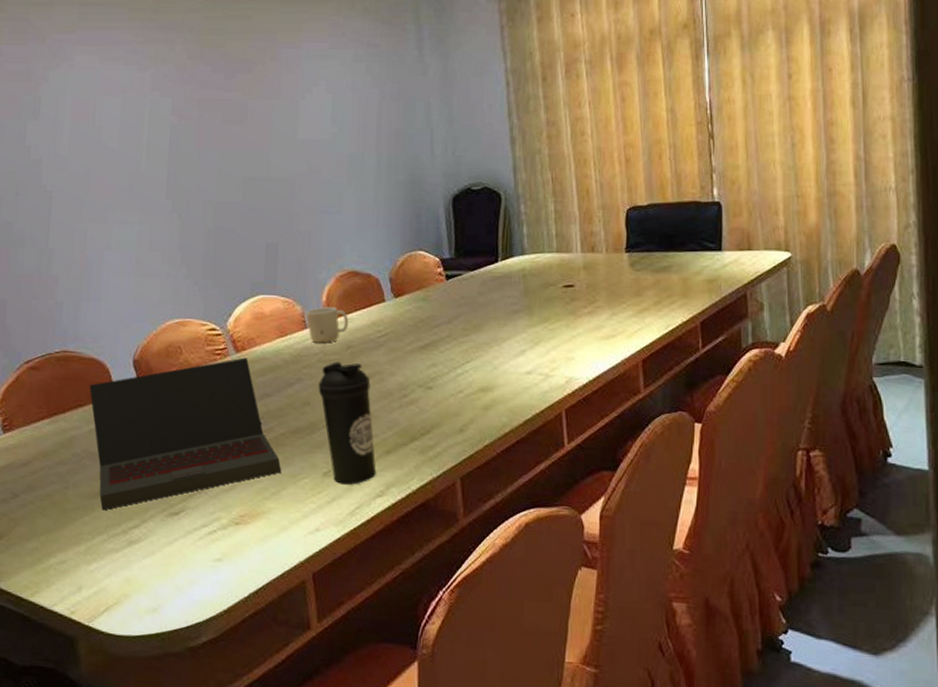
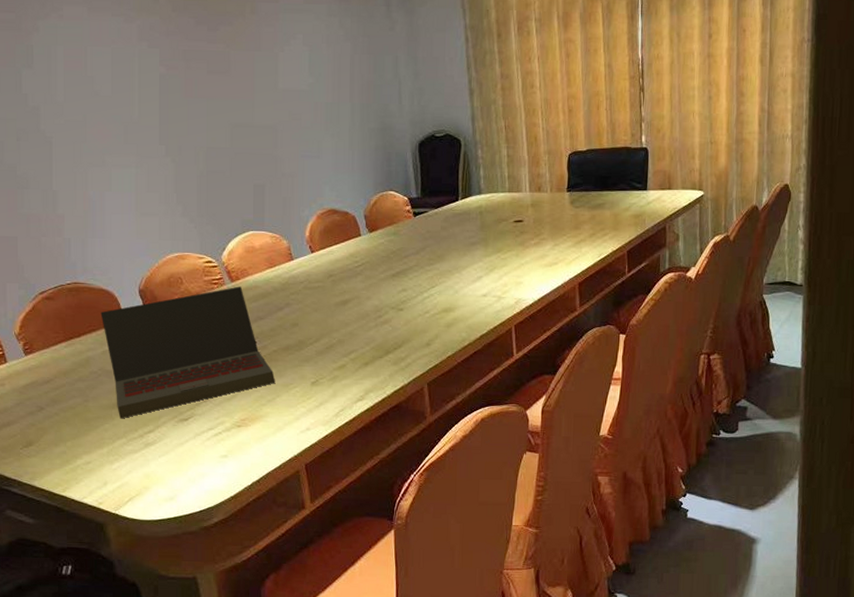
mug: present [306,307,349,343] -> none [291,241,330,273]
water bottle: present [318,361,376,485] -> none [304,288,357,391]

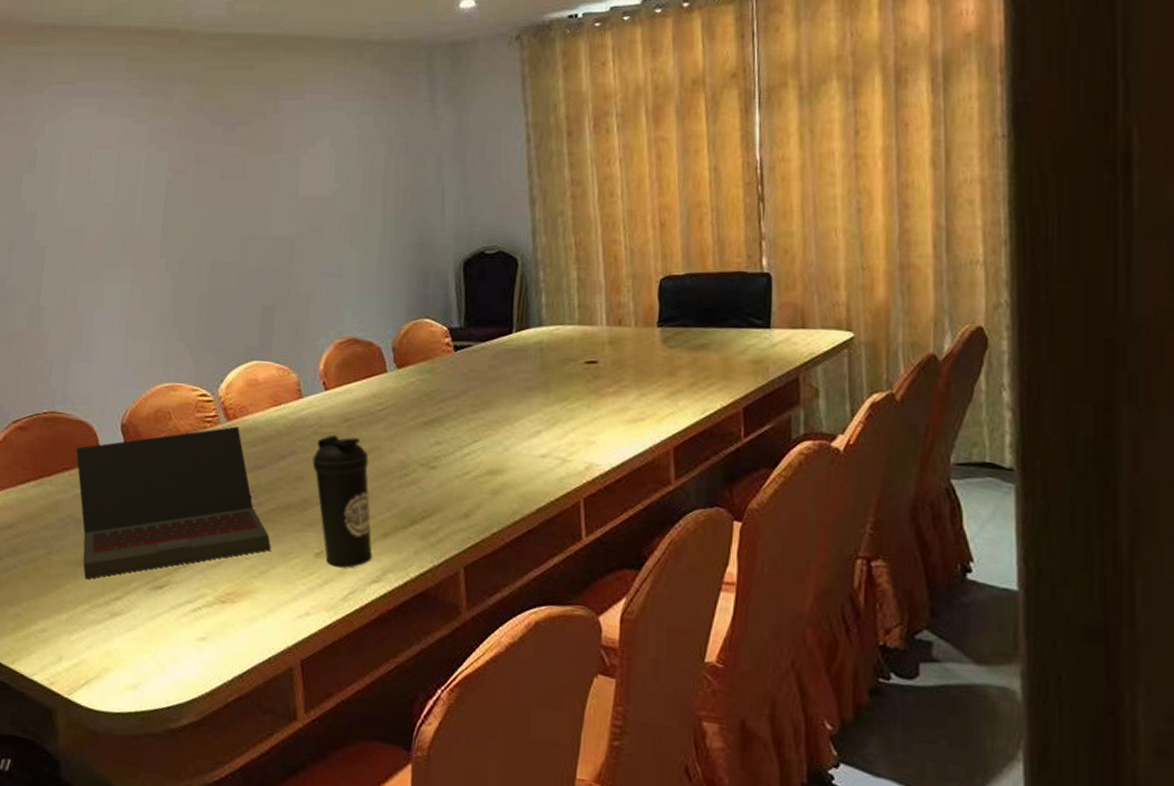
water bottle: none [304,288,357,391] -> present [312,434,373,567]

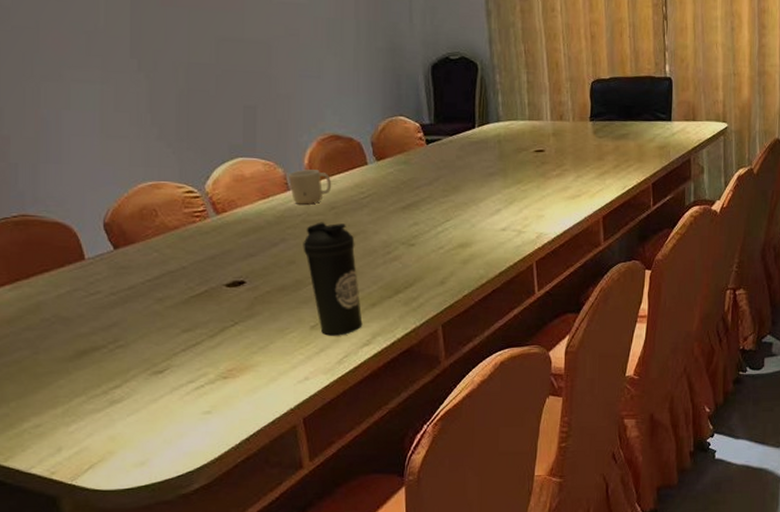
laptop: present [76,426,270,580] -> none [55,219,268,373]
mug: none [301,375,348,415] -> present [288,169,332,205]

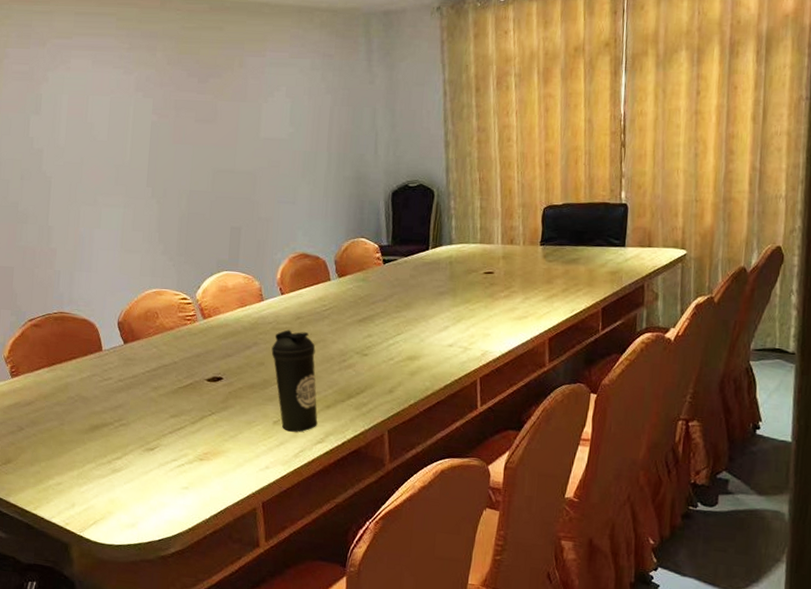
mug: present [288,169,332,205] -> none [263,283,299,314]

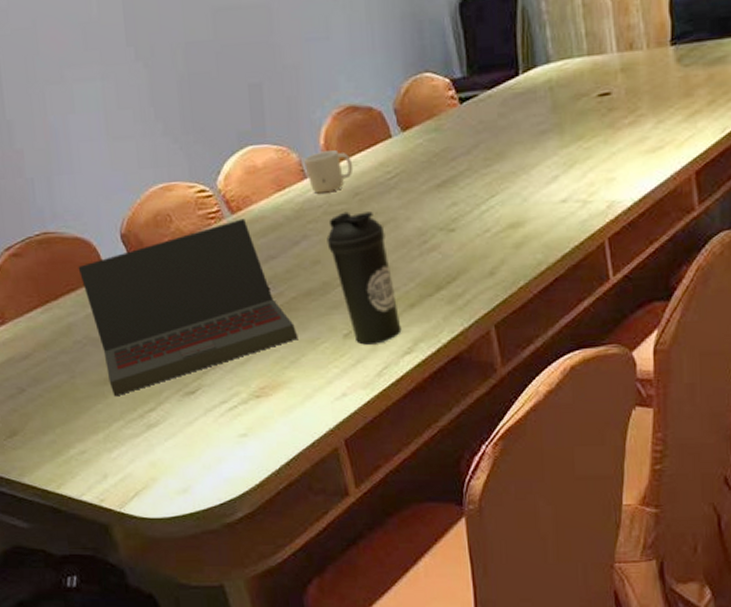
laptop: none [81,323,238,444] -> present [78,218,297,397]
mug: none [263,283,299,314] -> present [303,150,354,194]

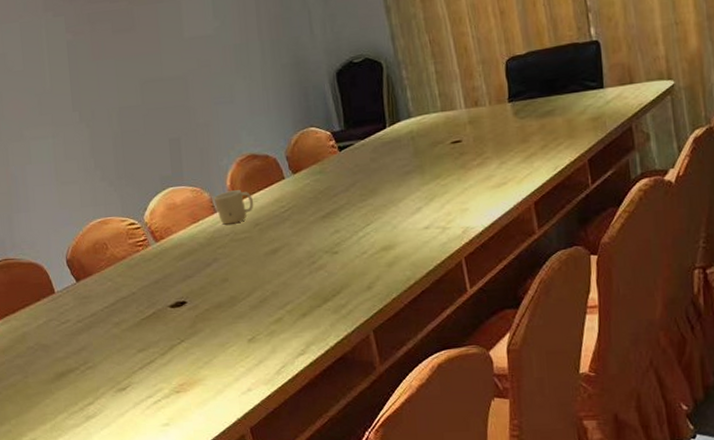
laptop: present [78,218,297,397] -> none [31,245,210,393]
water bottle: present [326,211,402,345] -> none [233,238,296,348]

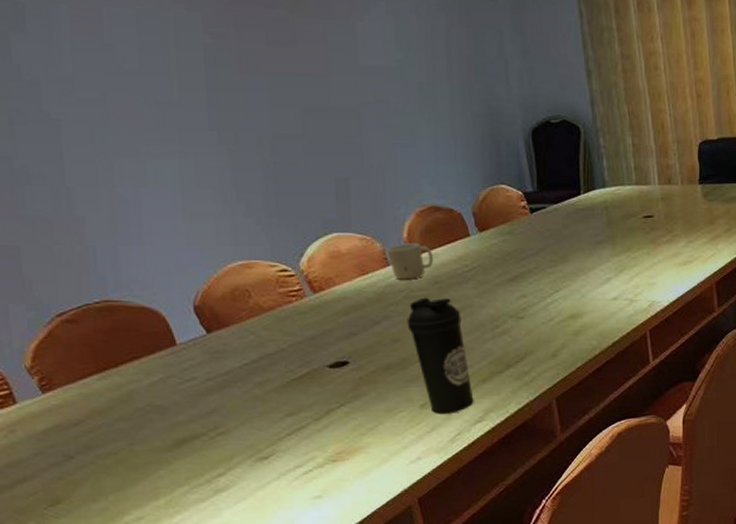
water bottle: none [233,238,296,348] -> present [407,297,474,414]

